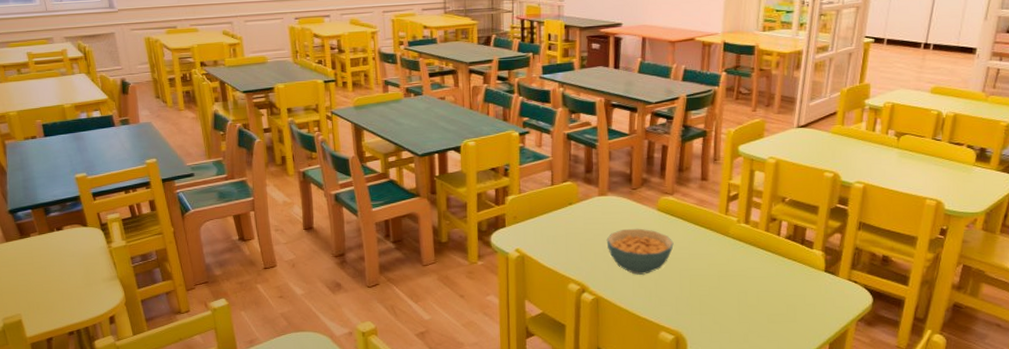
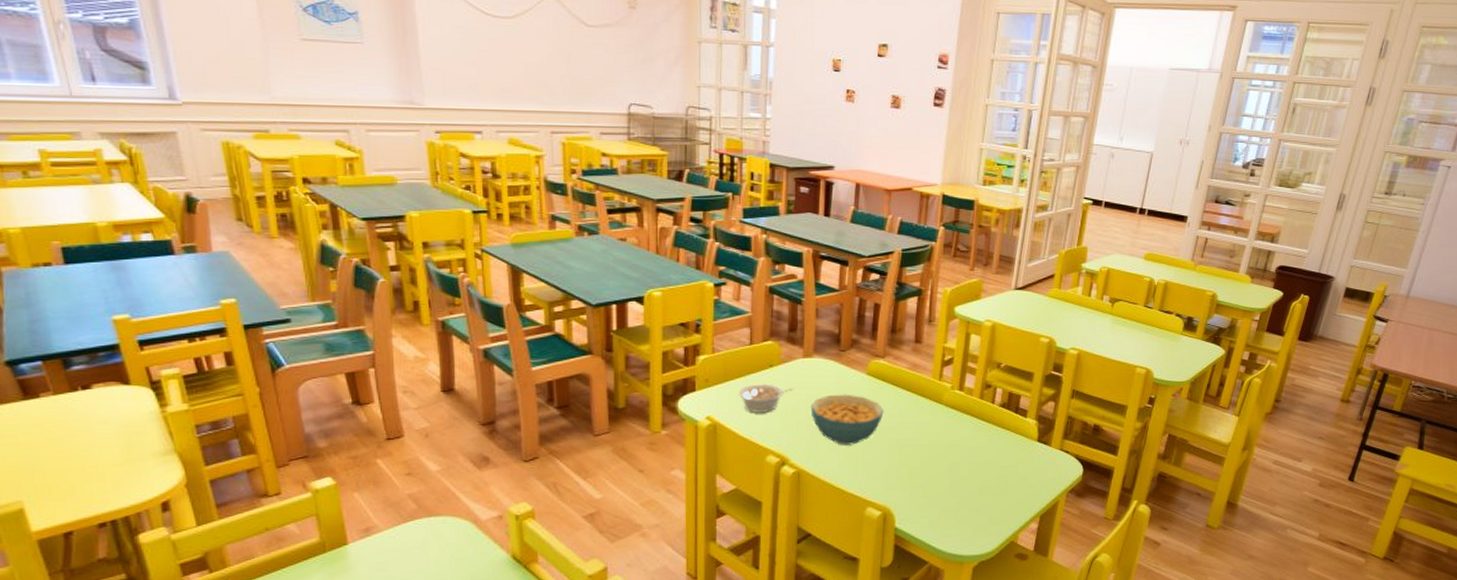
legume: none [543,220,591,247] -> present [739,384,793,414]

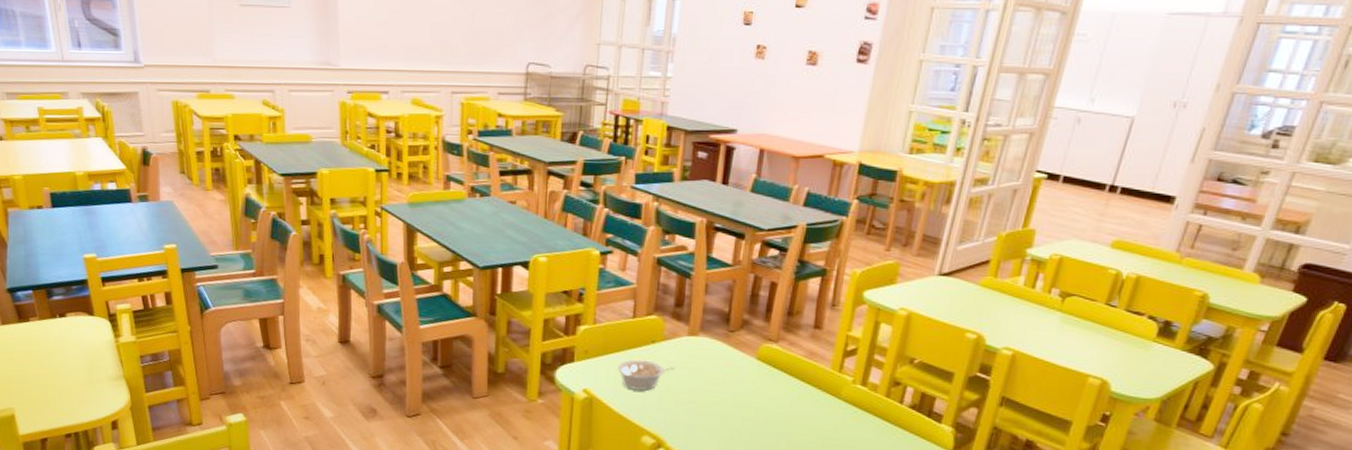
cereal bowl: present [810,394,884,445] -> none [692,377,773,434]

